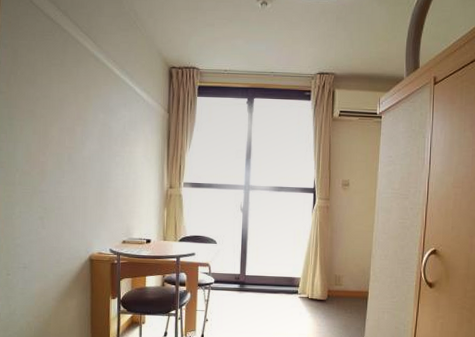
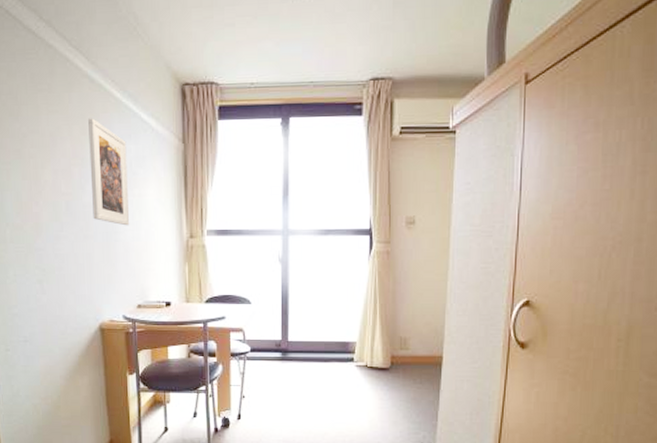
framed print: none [90,89,122,176] -> present [88,118,130,226]

